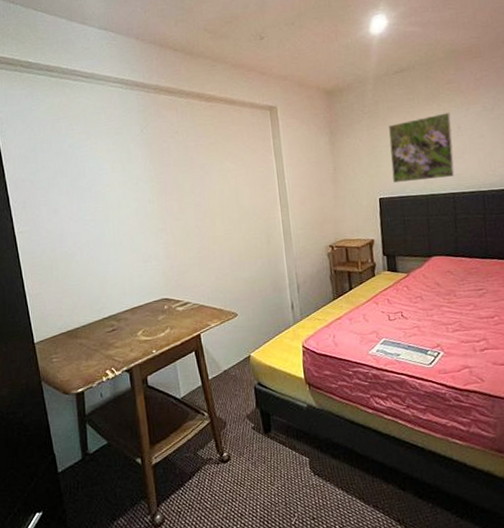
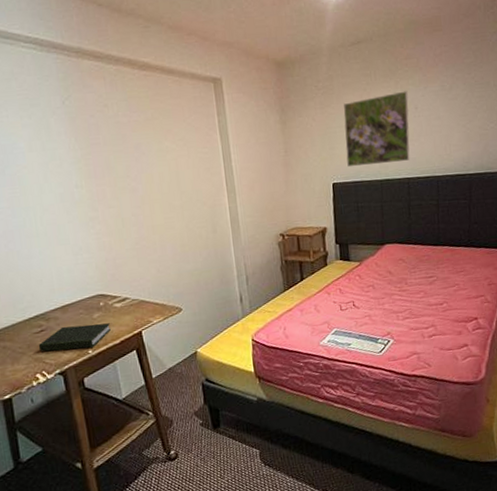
book: none [109,325,174,350] -> present [38,323,112,352]

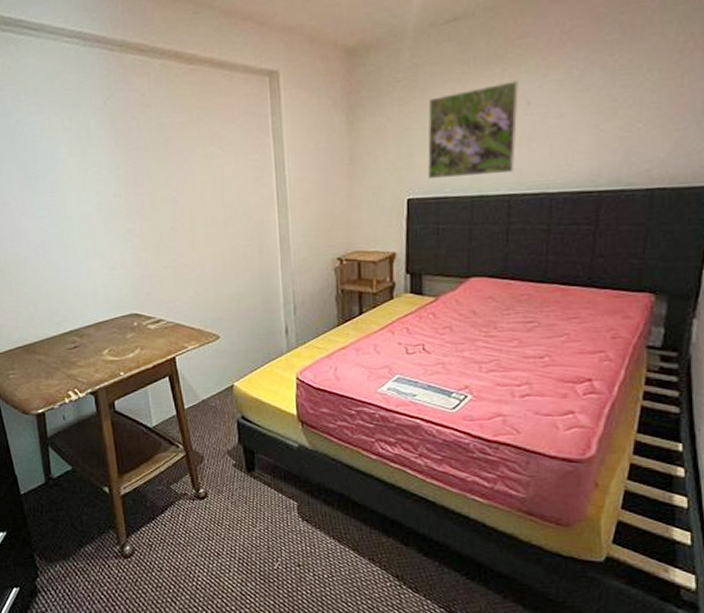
book: present [38,323,112,352] -> none [71,344,145,370]

